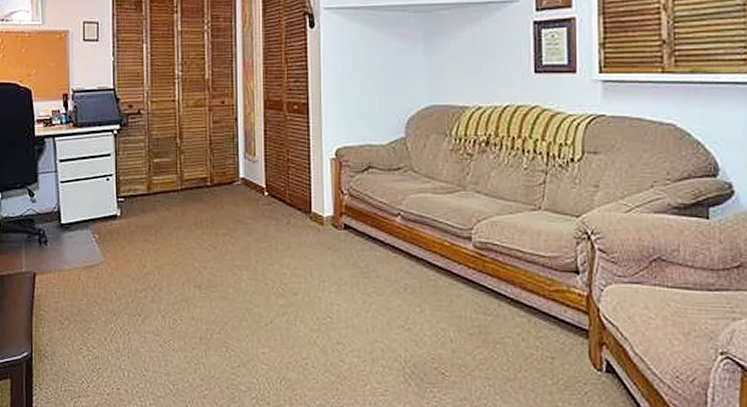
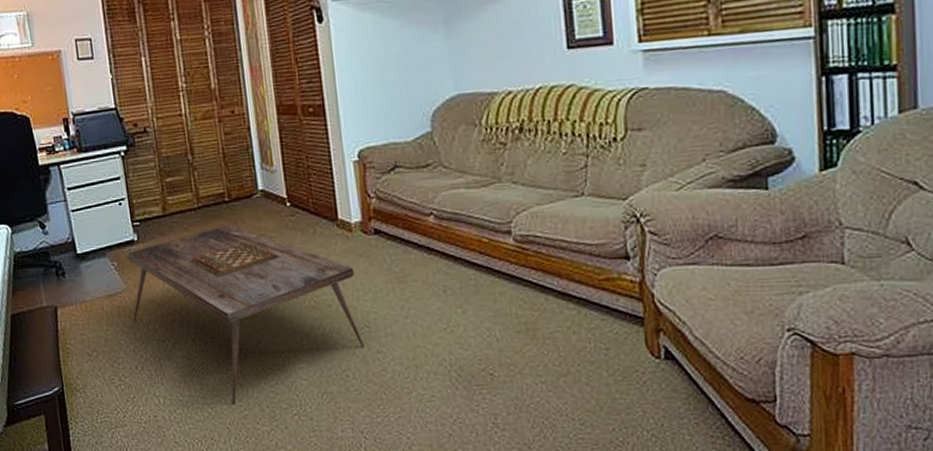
coffee table: none [107,209,325,384] -> present [127,225,364,405]

